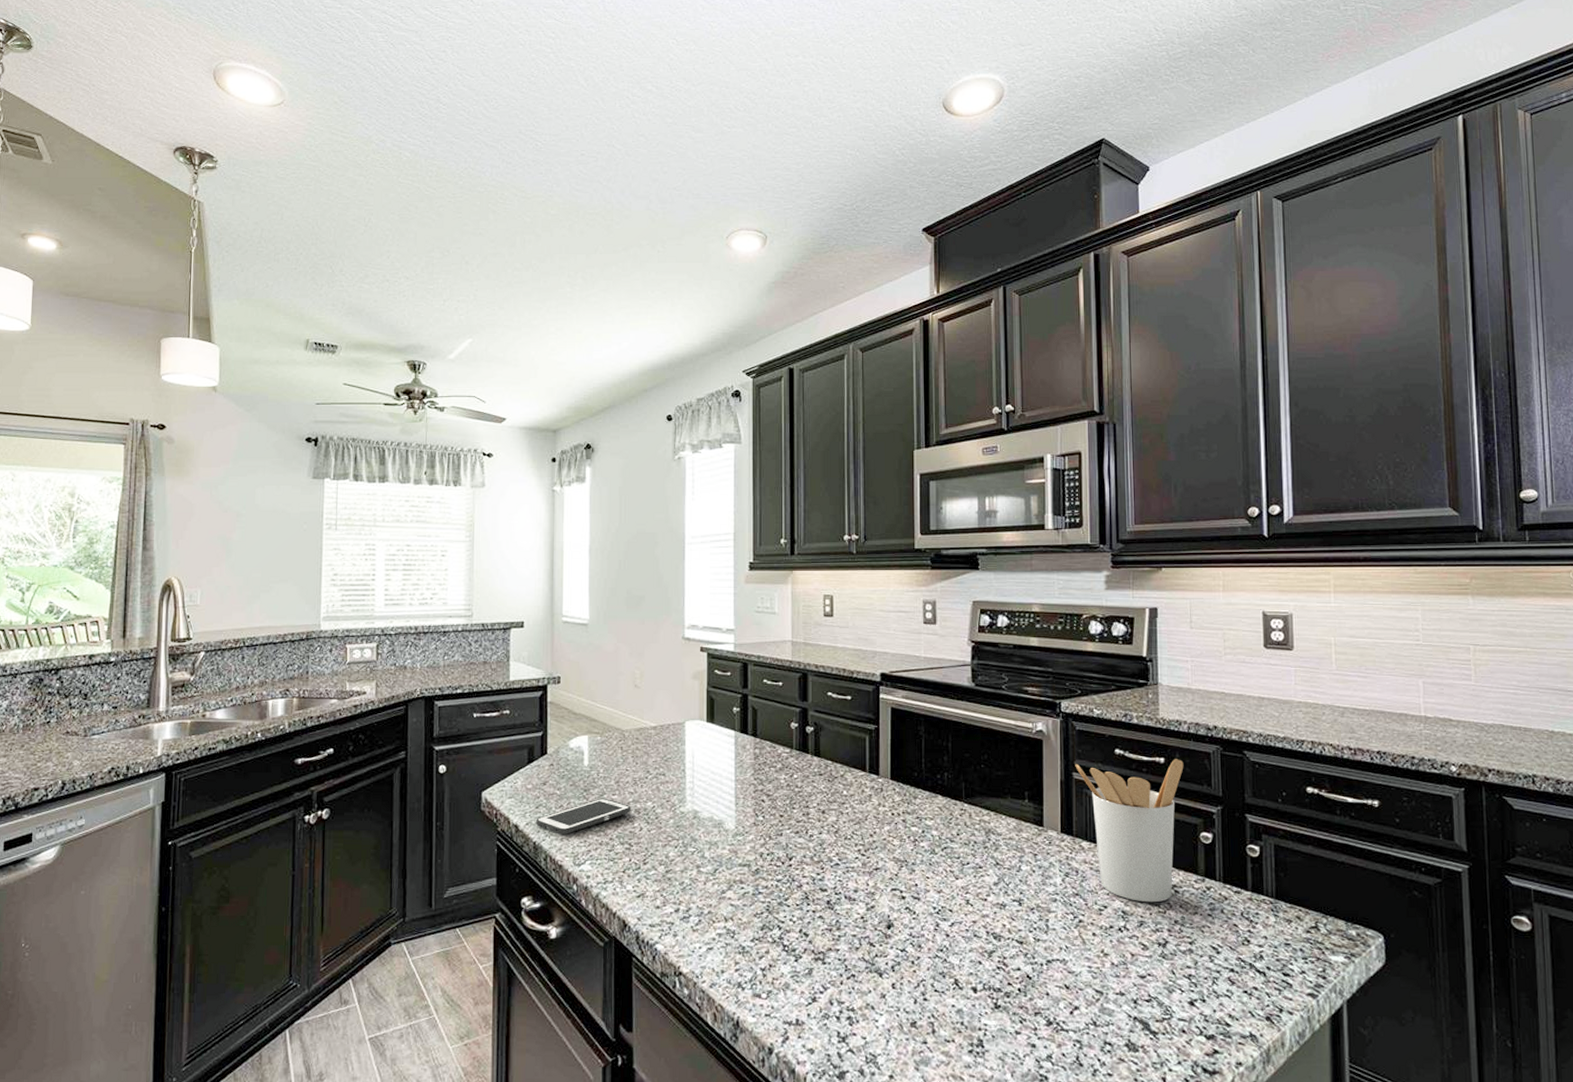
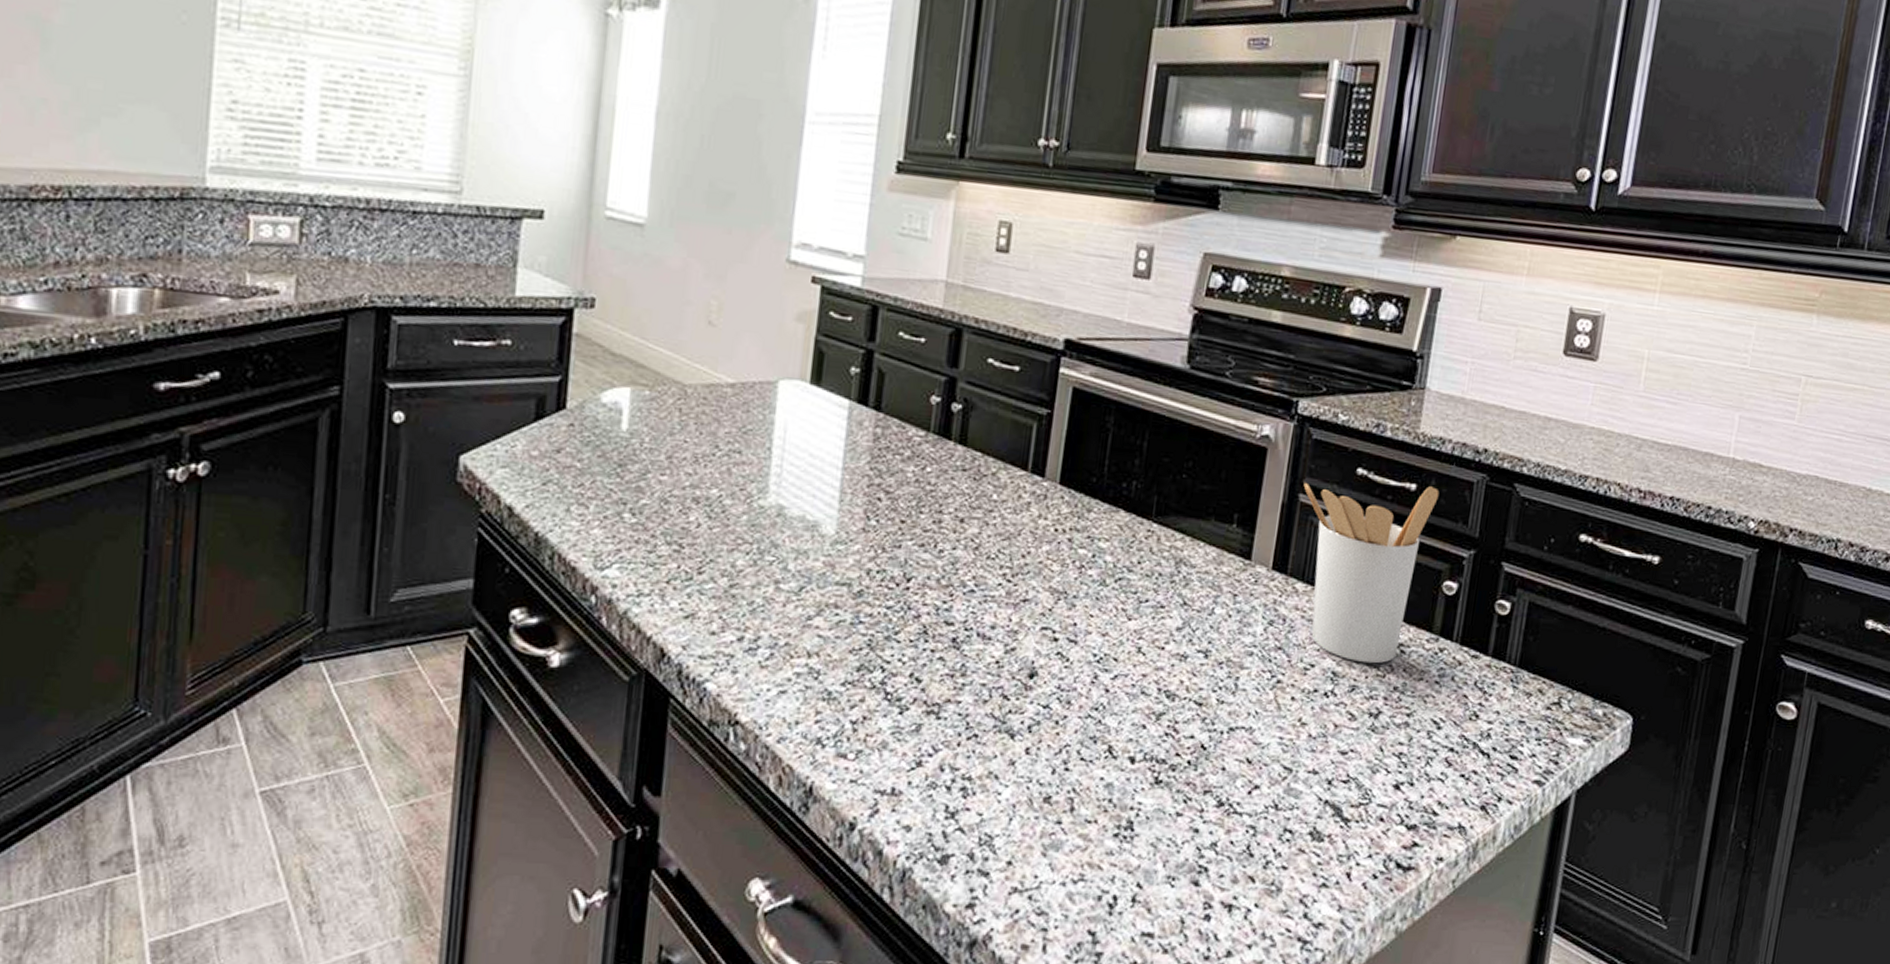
cell phone: present [536,798,631,834] -> none [541,477,687,525]

